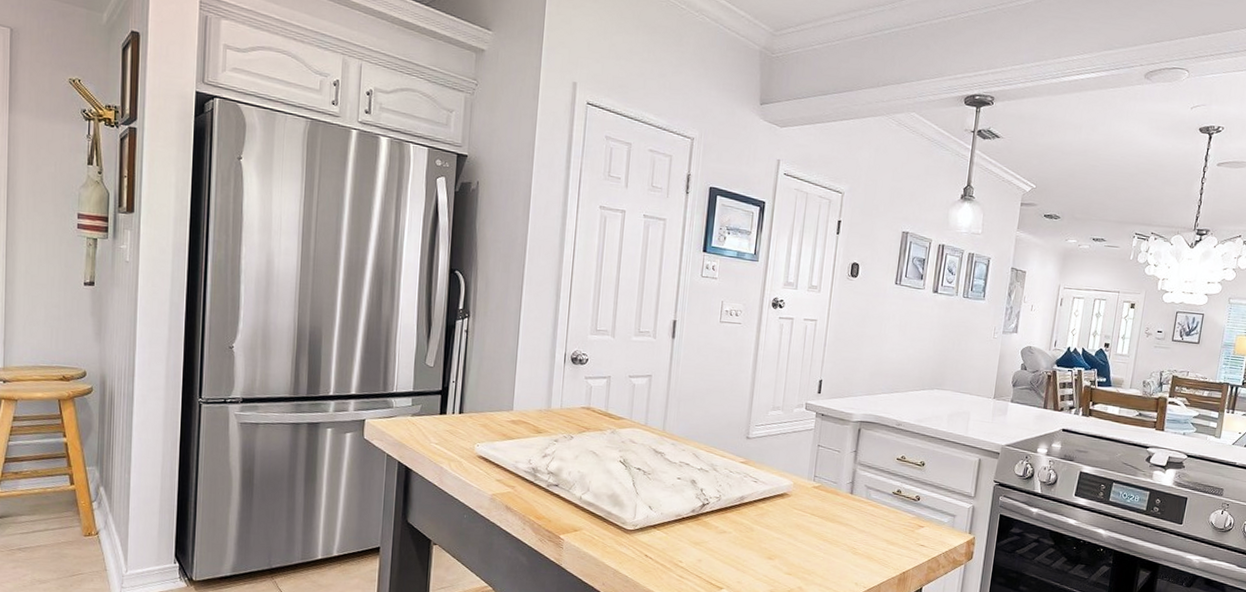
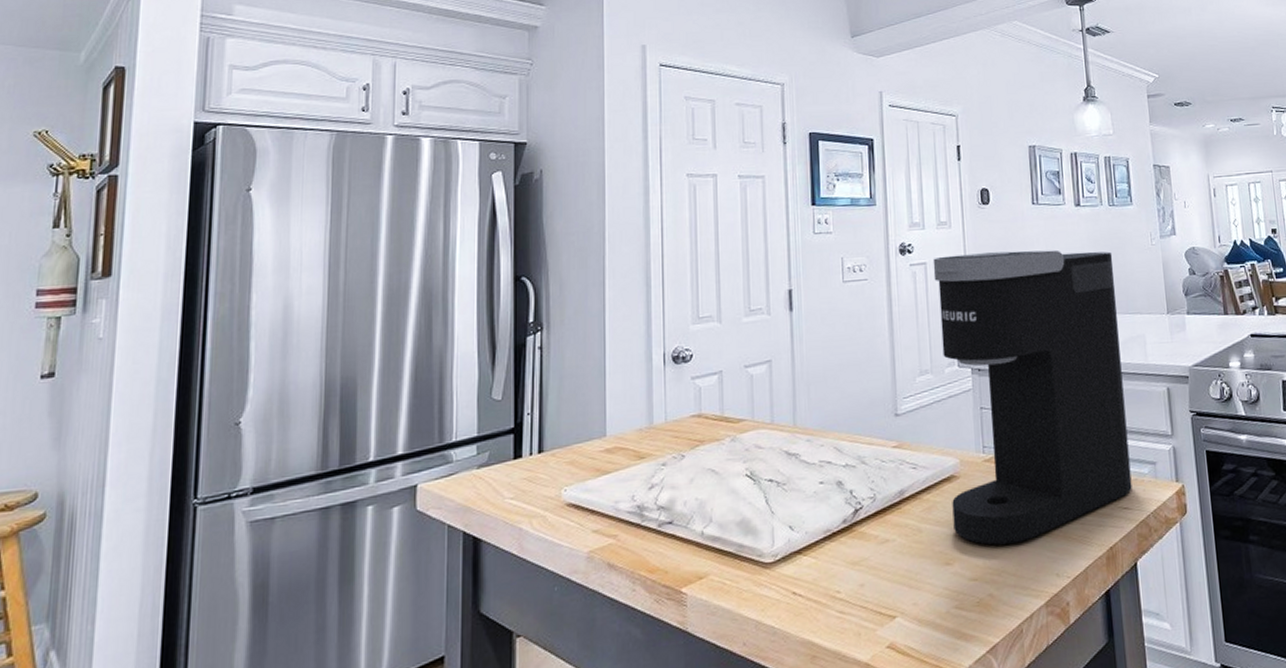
coffee maker: none [779,315,957,555] -> present [933,250,1132,546]

